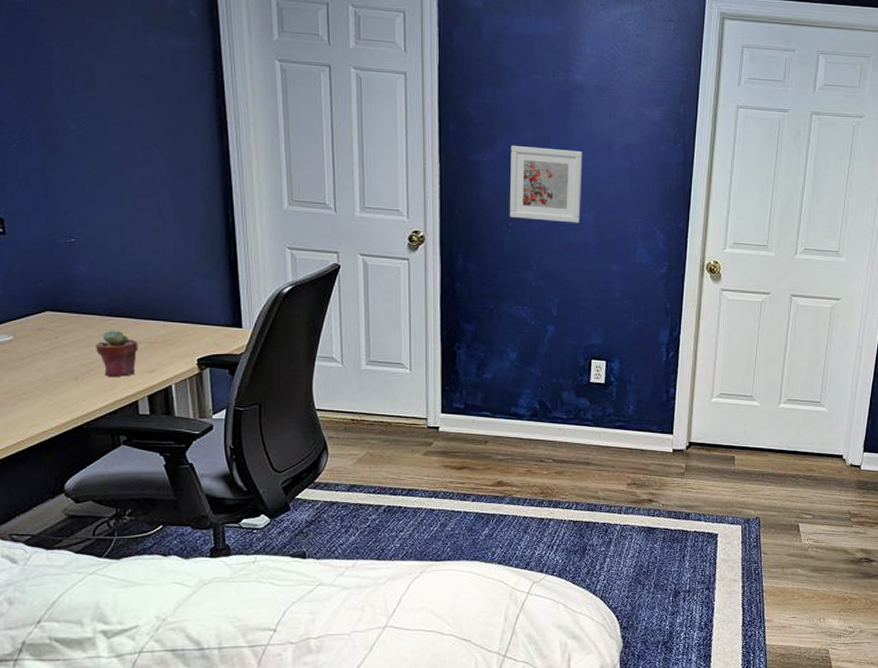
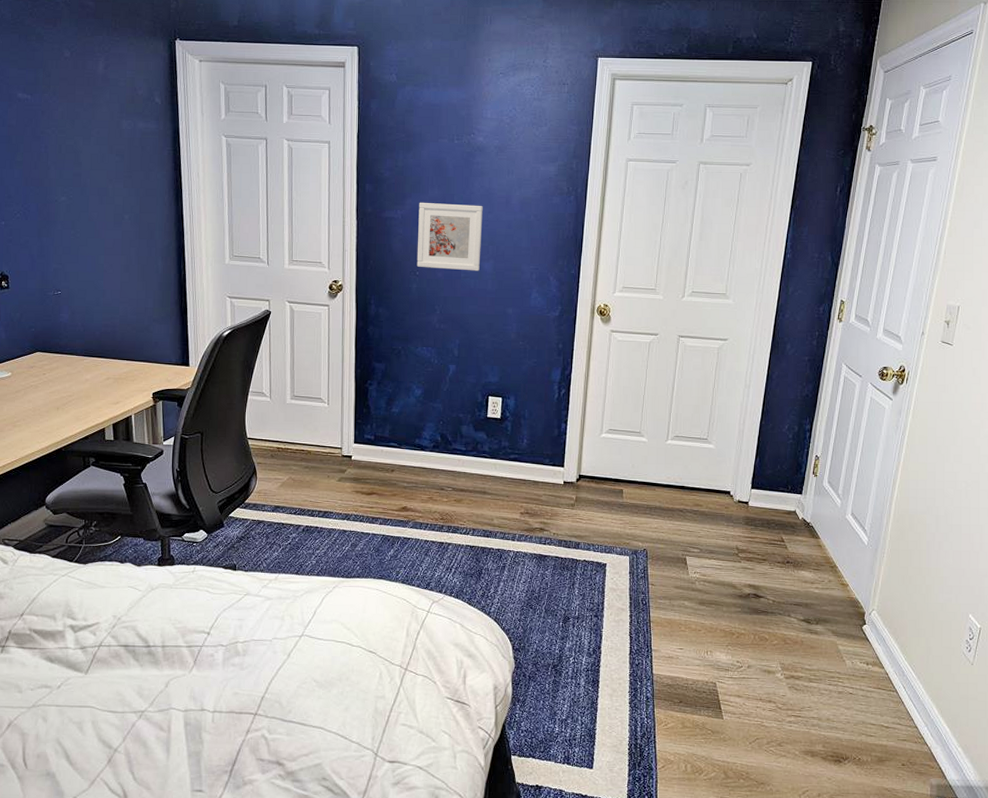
potted succulent: present [94,330,138,377] -> none [73,368,107,408]

